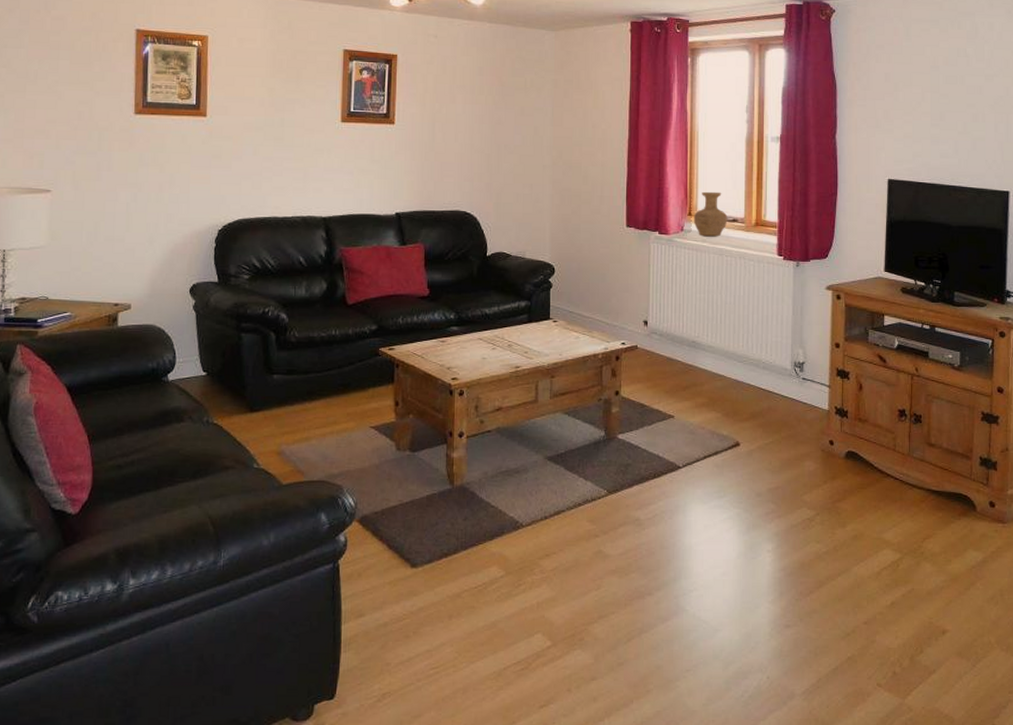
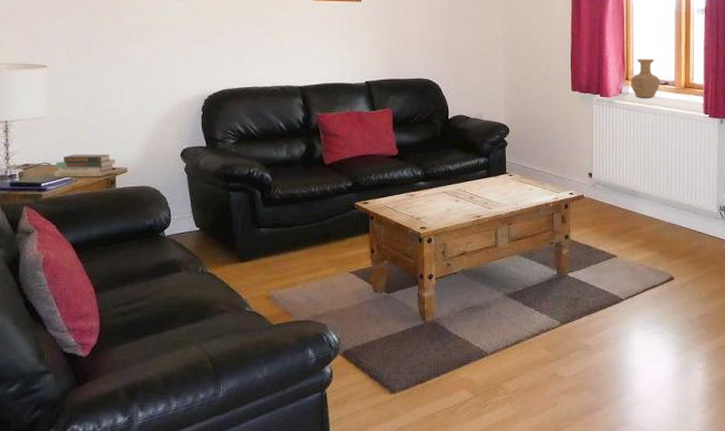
books: none [52,288,119,314] -> present [54,154,115,178]

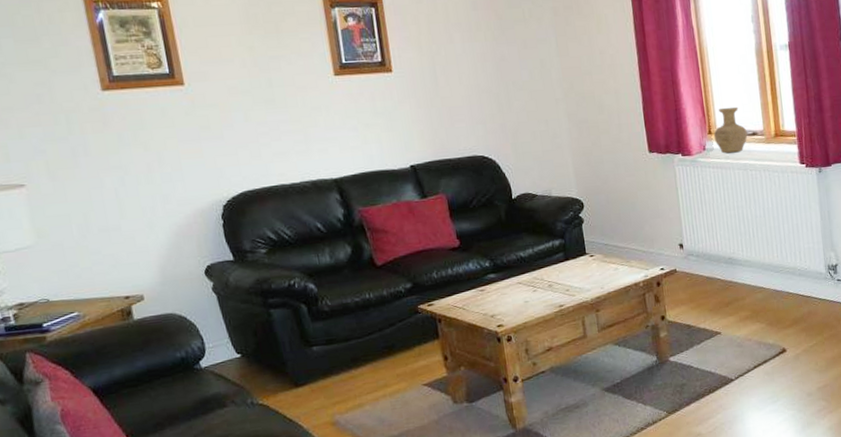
books: present [54,154,115,178] -> none [55,281,128,315]

